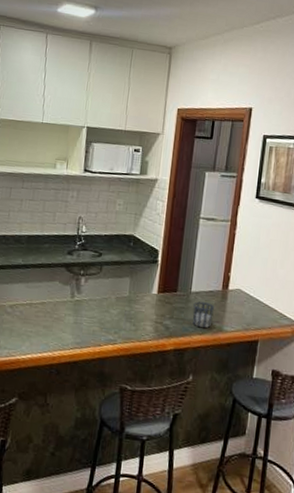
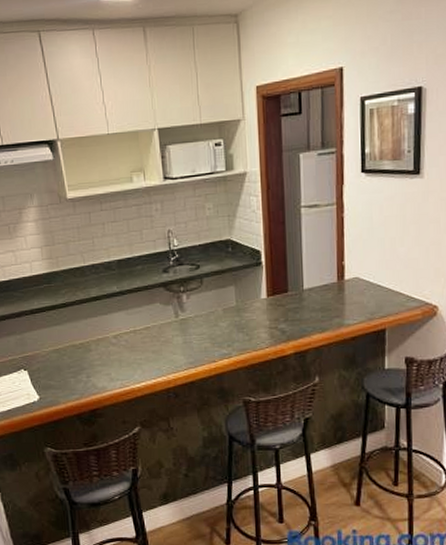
cup: present [193,301,214,329] -> none [308,298,332,326]

